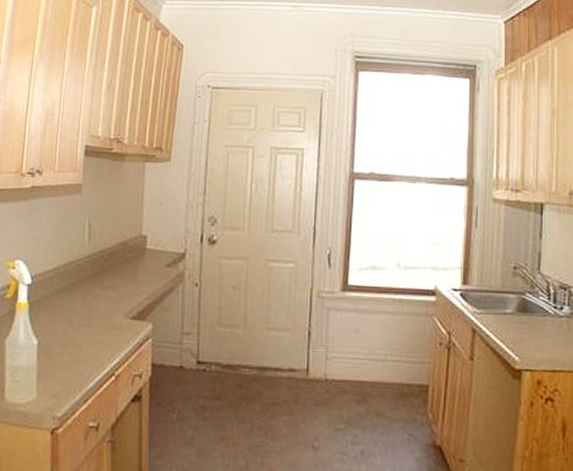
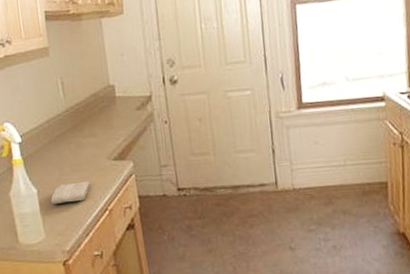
washcloth: none [51,338,99,361] -> present [50,181,90,204]

